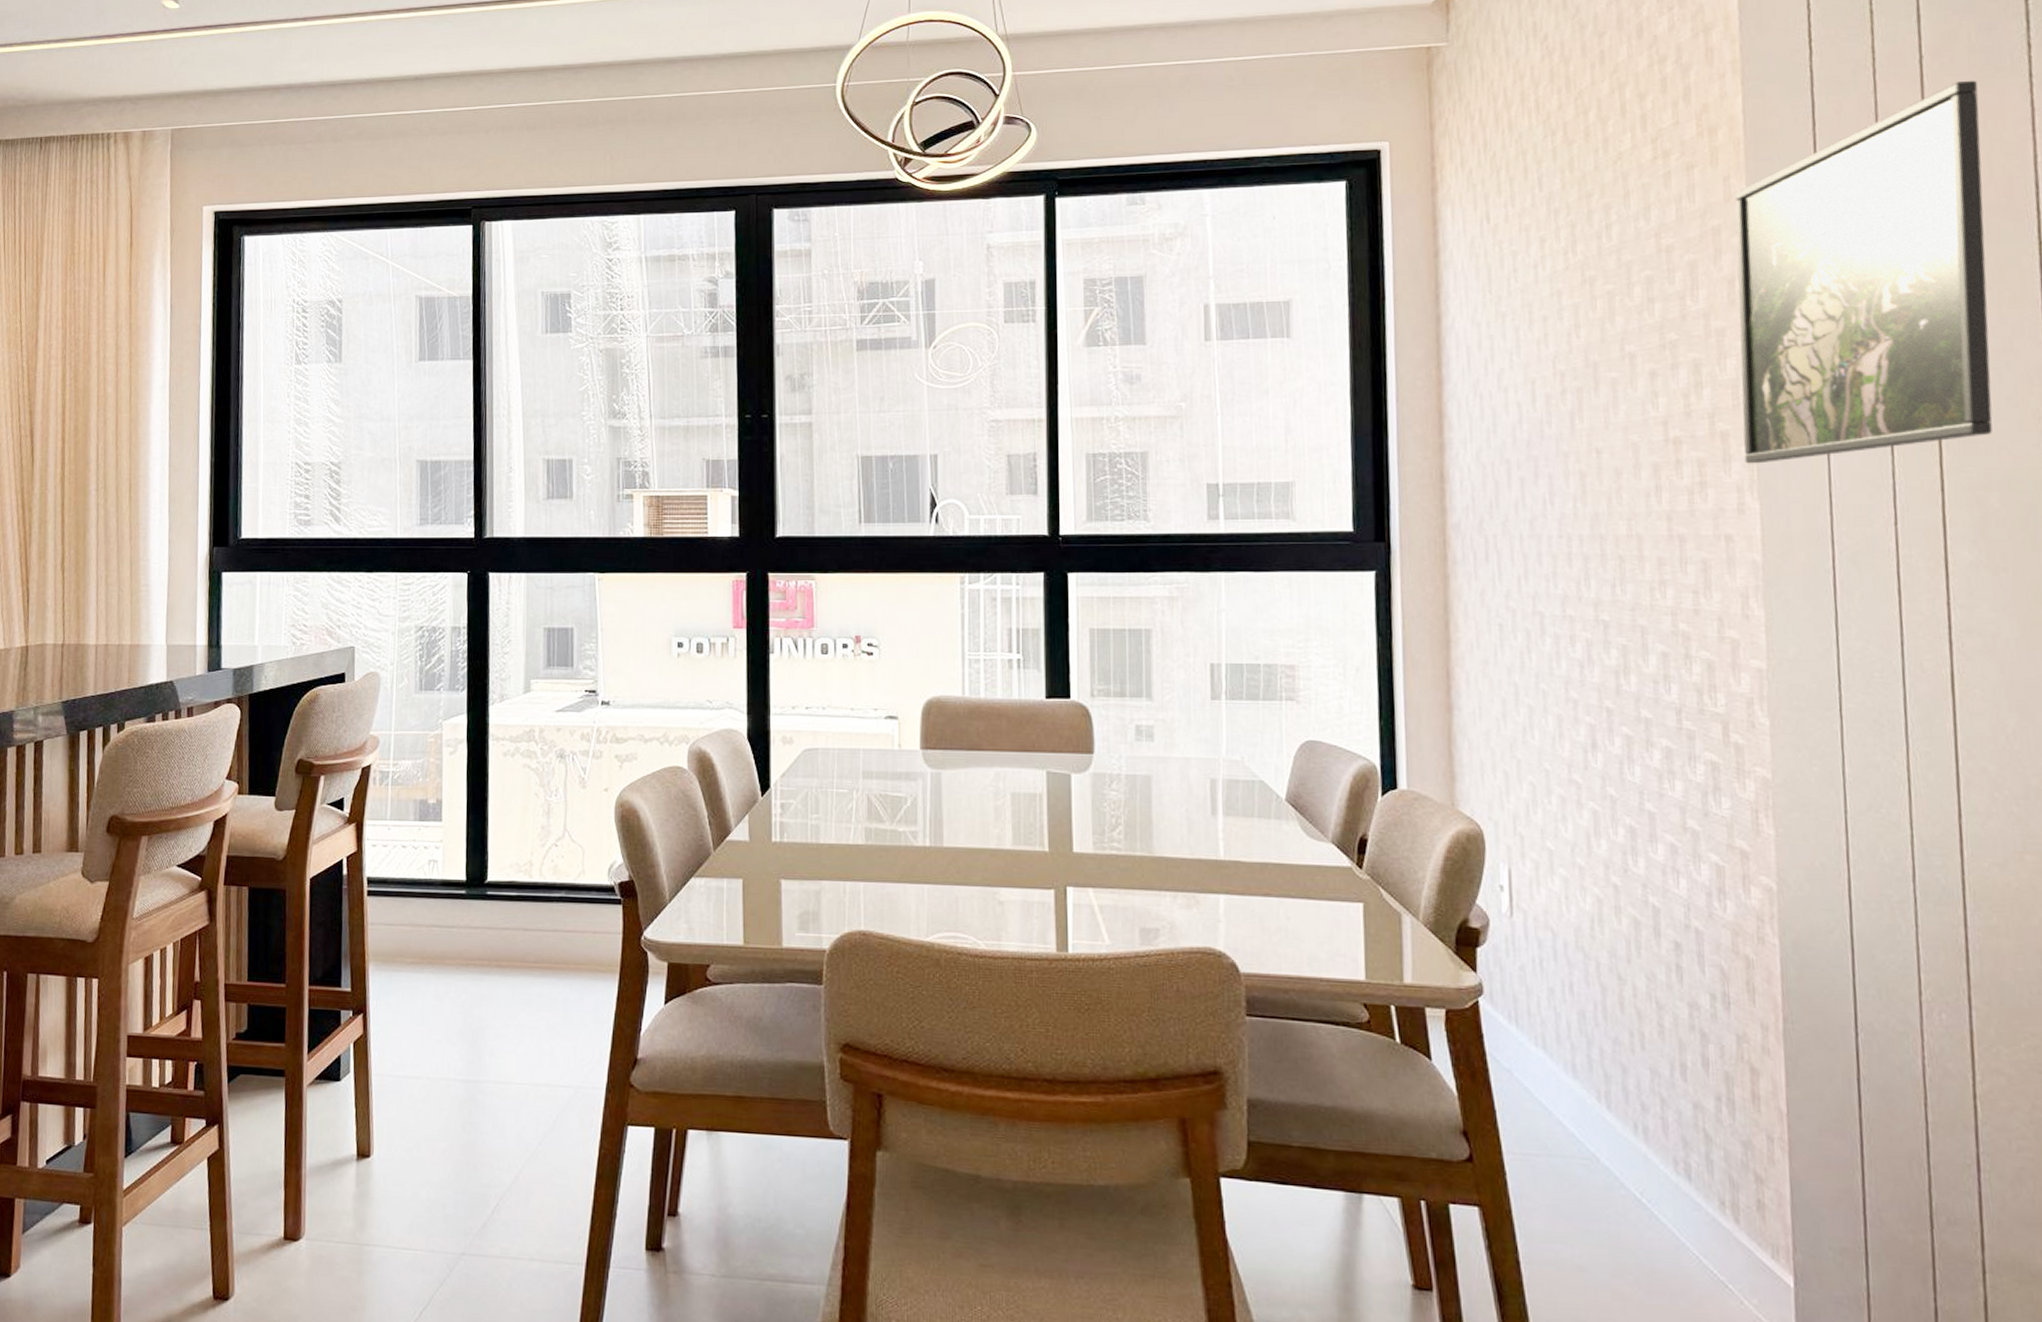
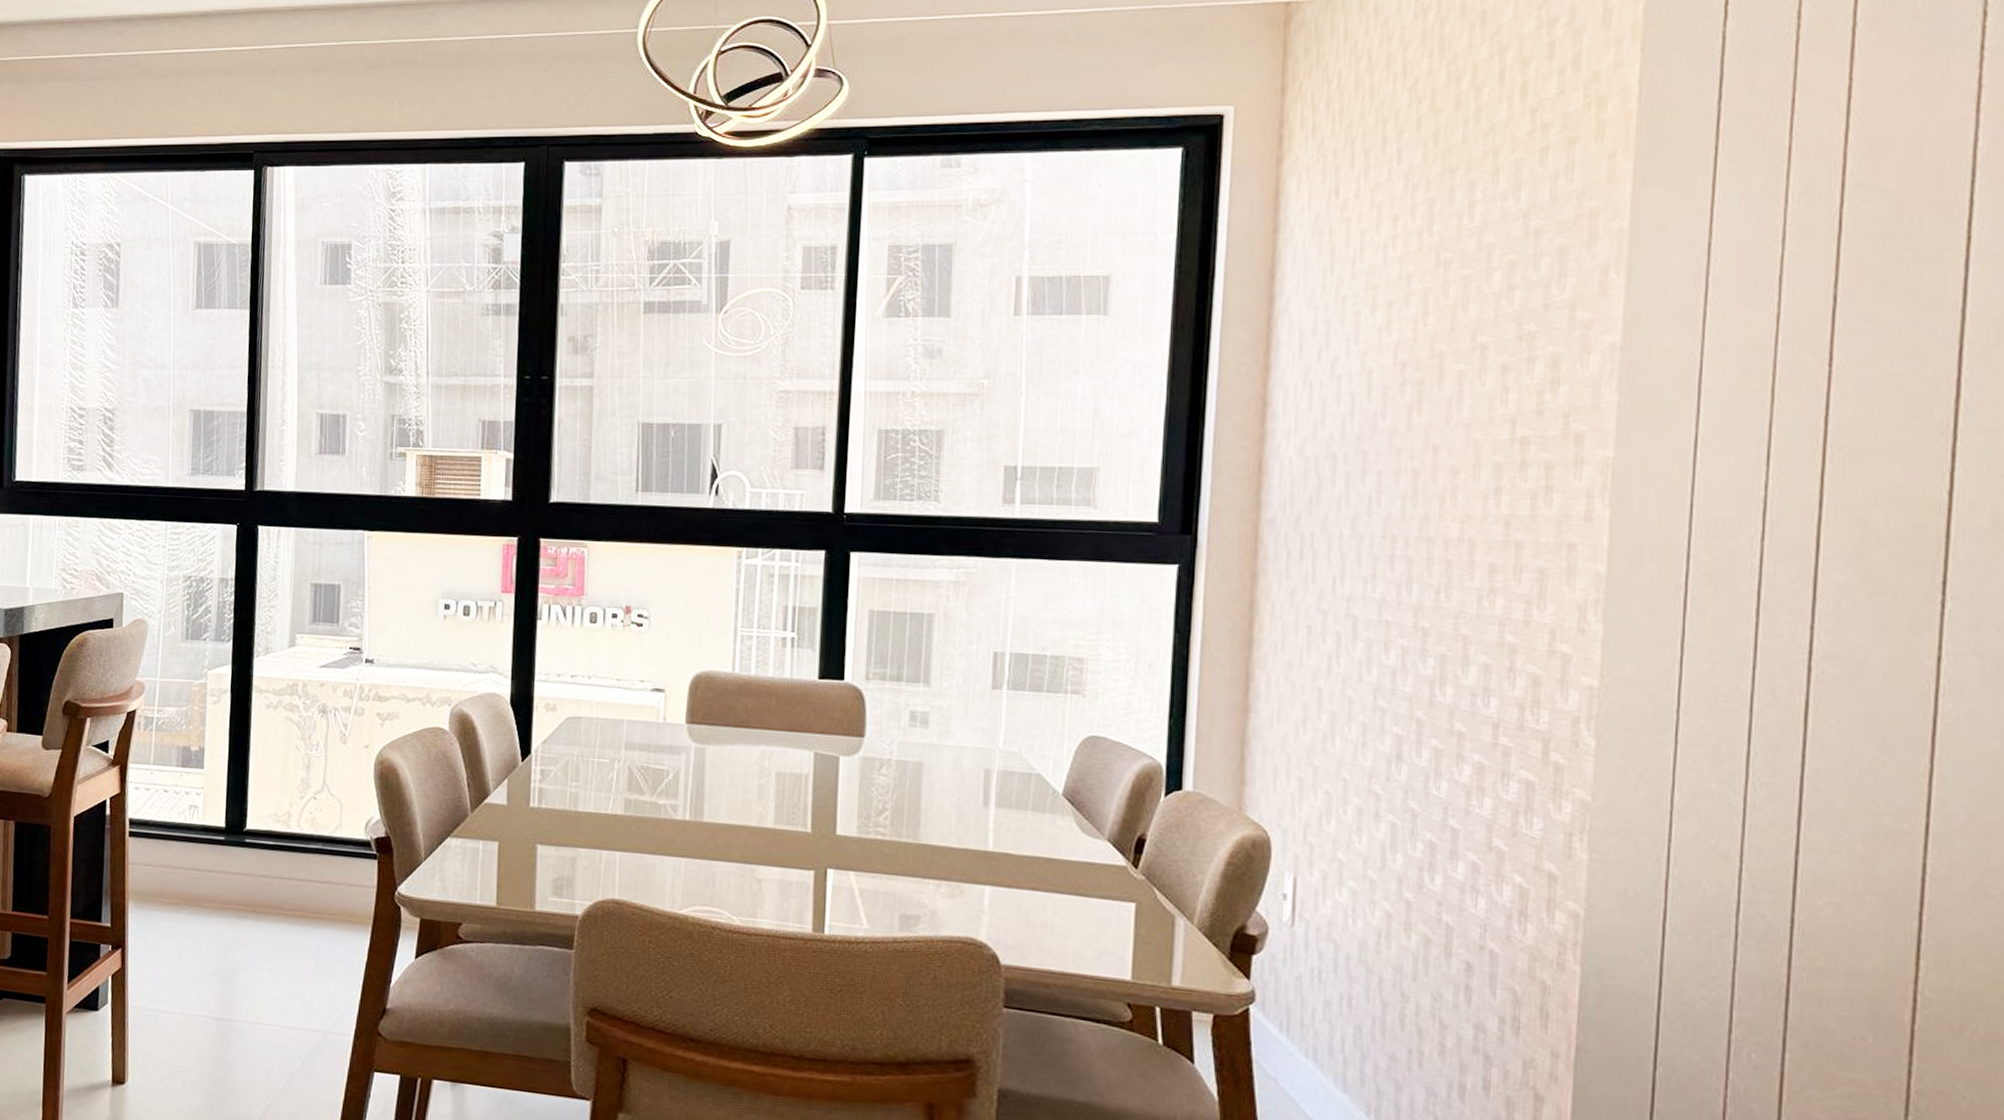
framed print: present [1735,80,1993,464] -> none [1598,52,1919,469]

